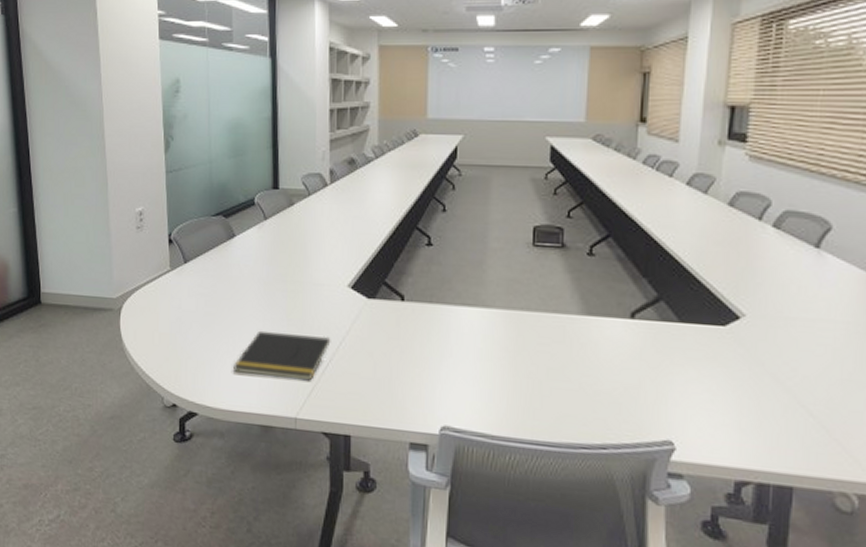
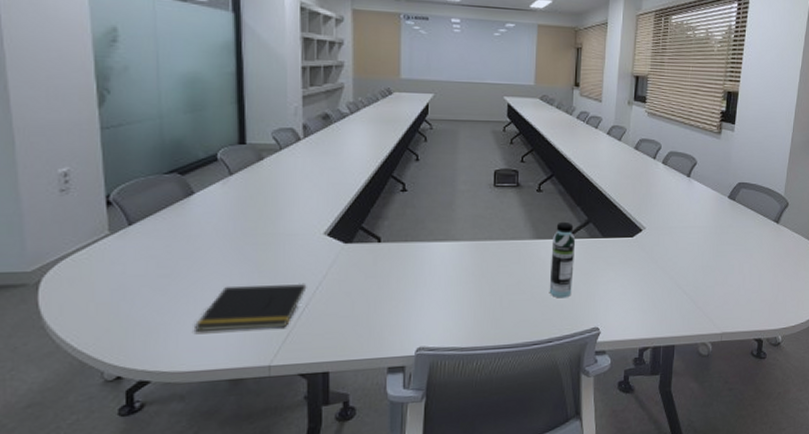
water bottle: none [603,295,641,395] -> present [549,221,576,298]

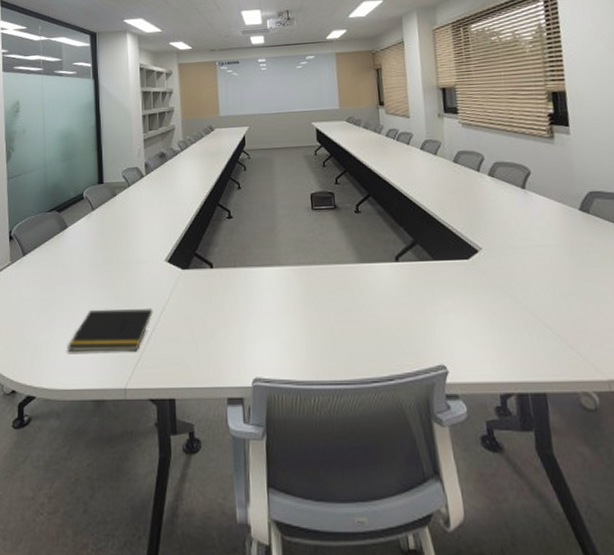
water bottle: present [549,221,576,298] -> none [378,243,408,329]

